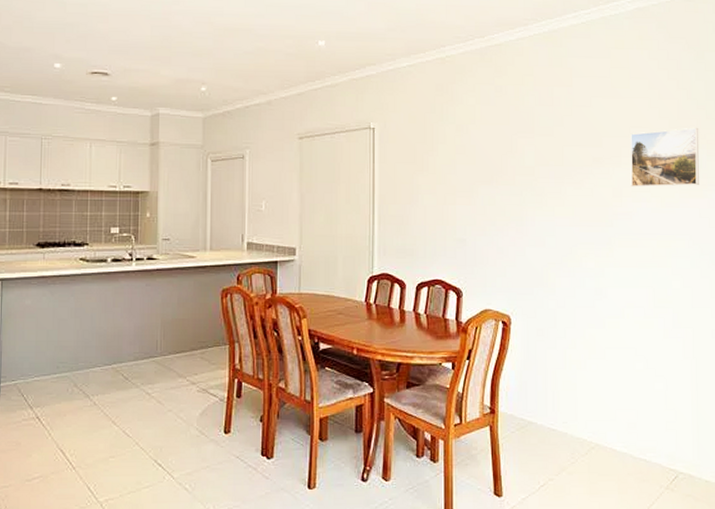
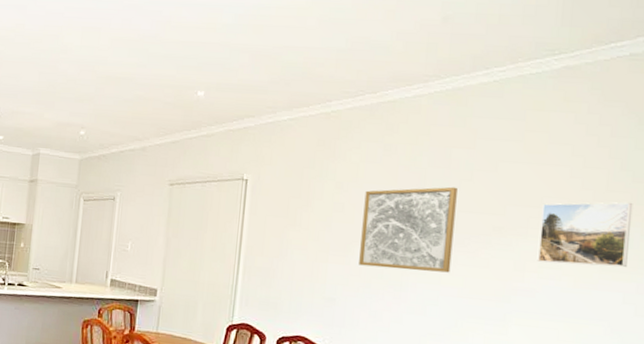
wall art: none [483,123,562,205] -> present [359,187,457,273]

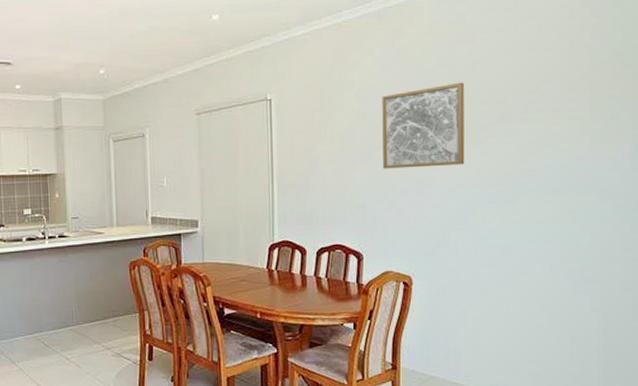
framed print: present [537,202,633,268] -> none [538,77,614,143]

